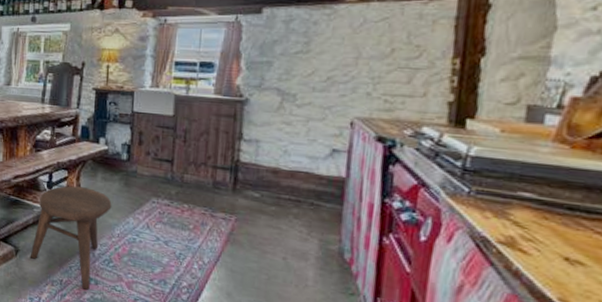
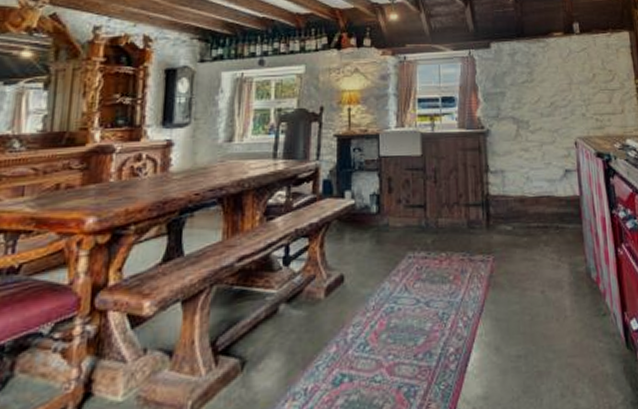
stool: present [30,185,112,290] -> none [261,255,364,393]

